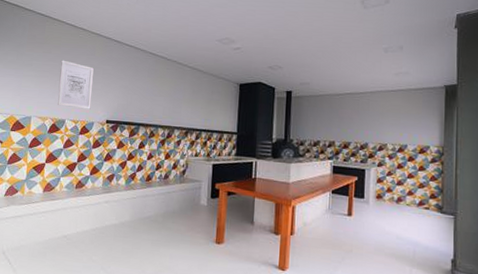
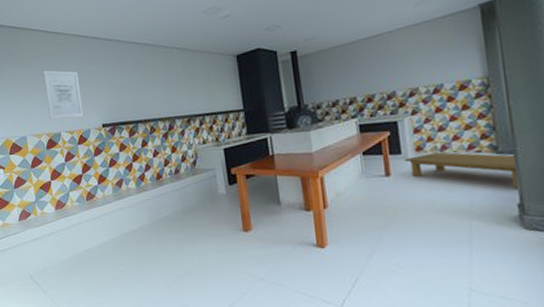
coffee table: none [365,202,454,247] -> present [404,152,518,189]

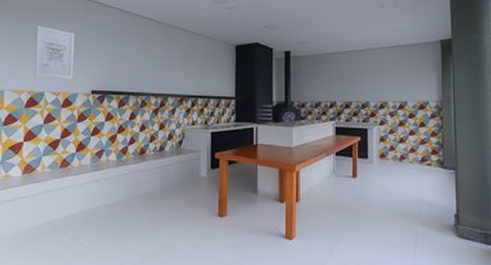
coffee table: present [404,152,518,189] -> none [369,161,456,201]

